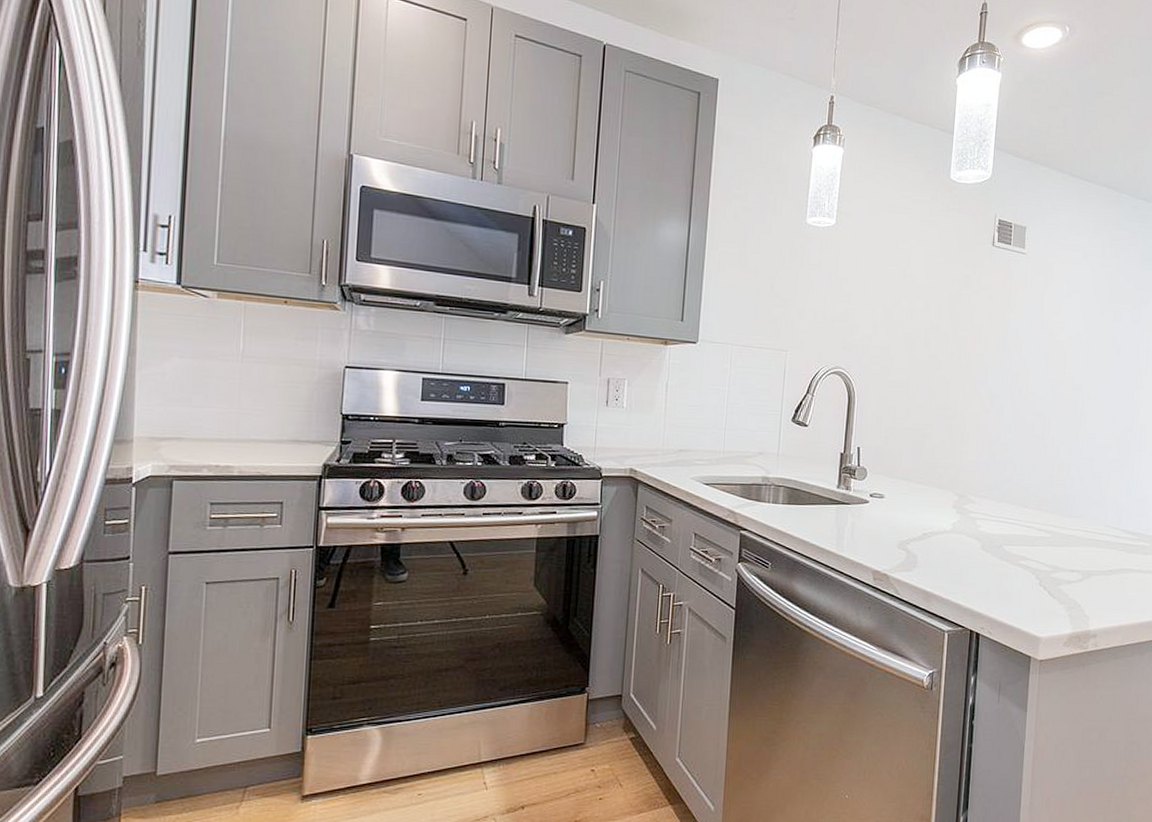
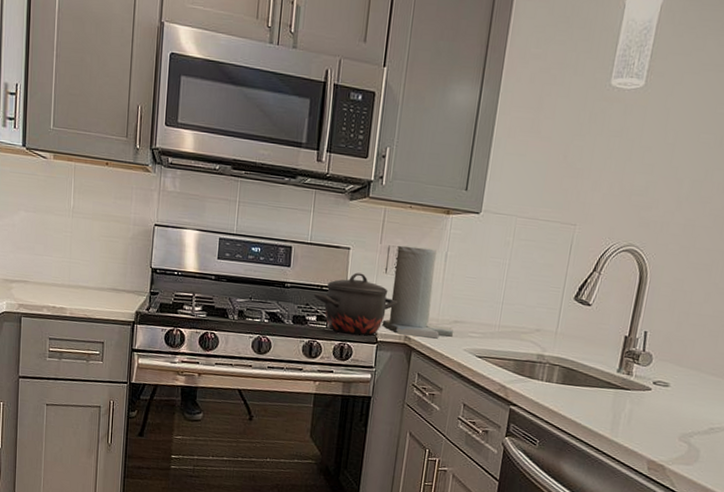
cooking pot: none [530,407,620,473] -> present [313,272,397,336]
paper towel: none [605,377,679,469] -> present [382,245,453,339]

